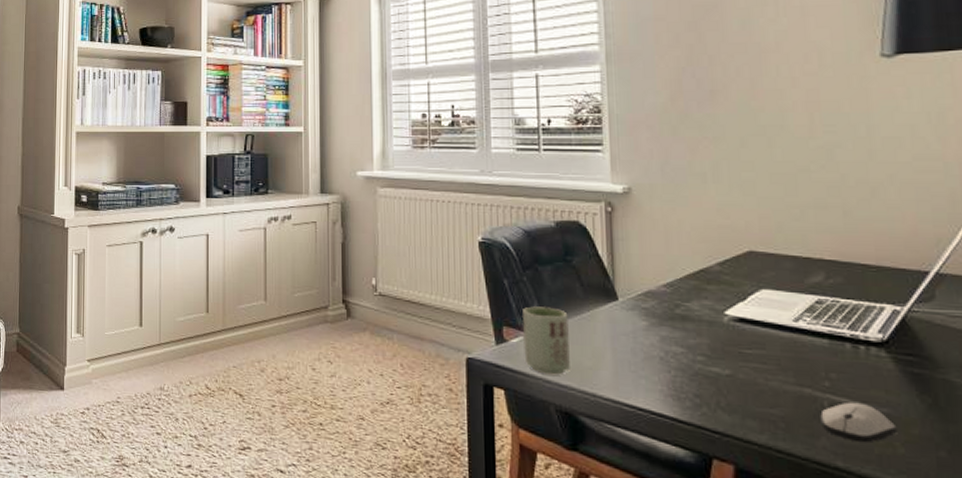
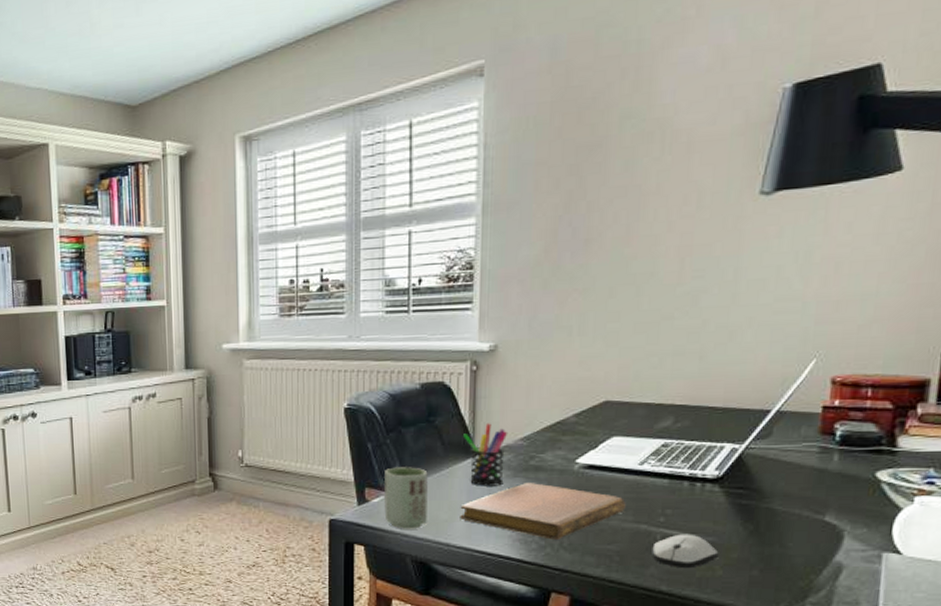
pen holder: none [601,266,650,334] -> present [462,423,508,486]
notebook: none [605,333,785,398] -> present [460,483,626,540]

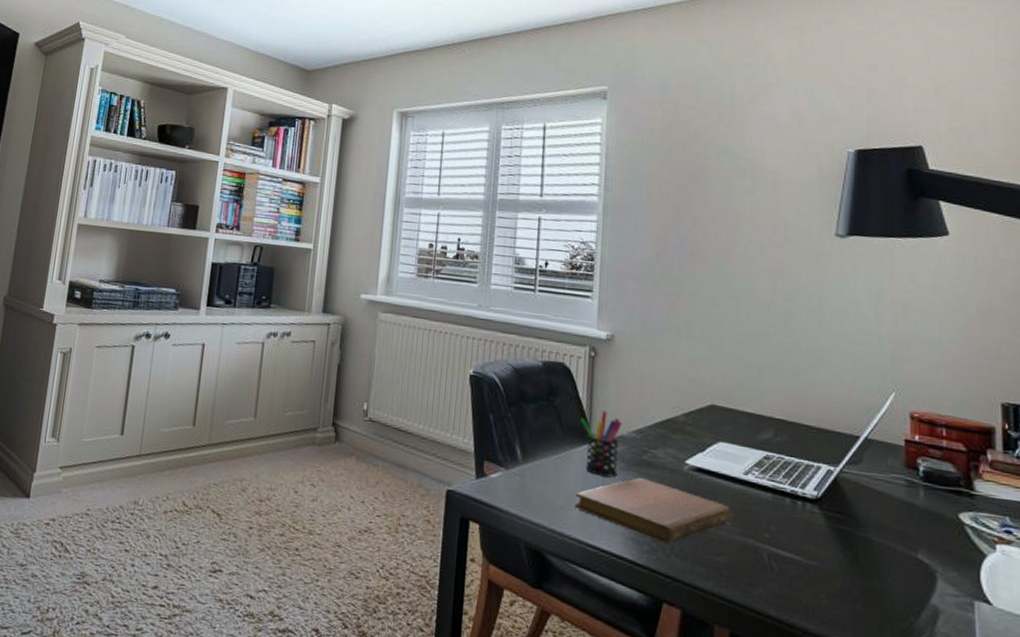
cup: present [384,467,428,529] -> none [501,443,546,513]
computer mouse: present [652,534,719,569] -> none [759,553,823,594]

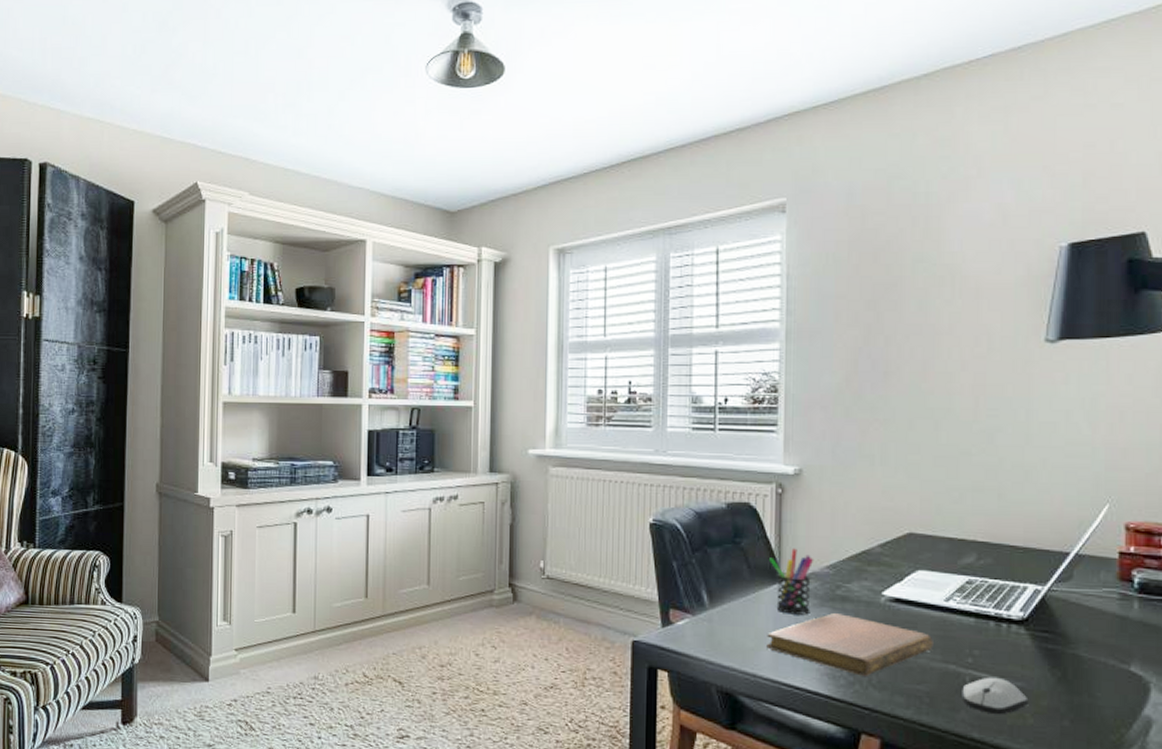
computer mouse: none [759,553,823,594] -> present [962,677,1029,715]

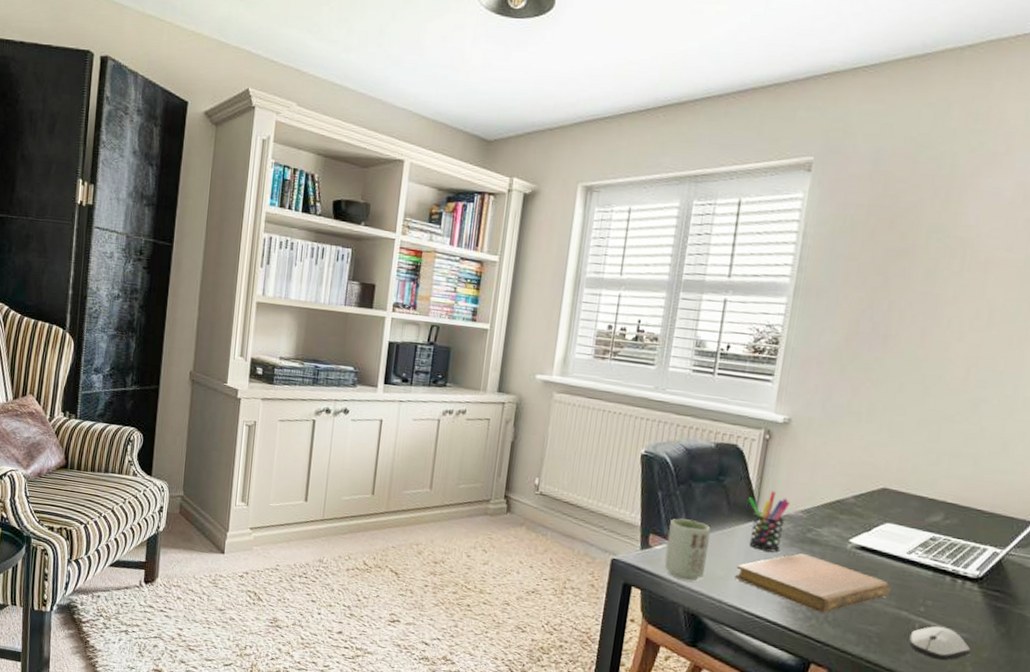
cup: none [689,588,734,657] -> present [664,518,711,581]

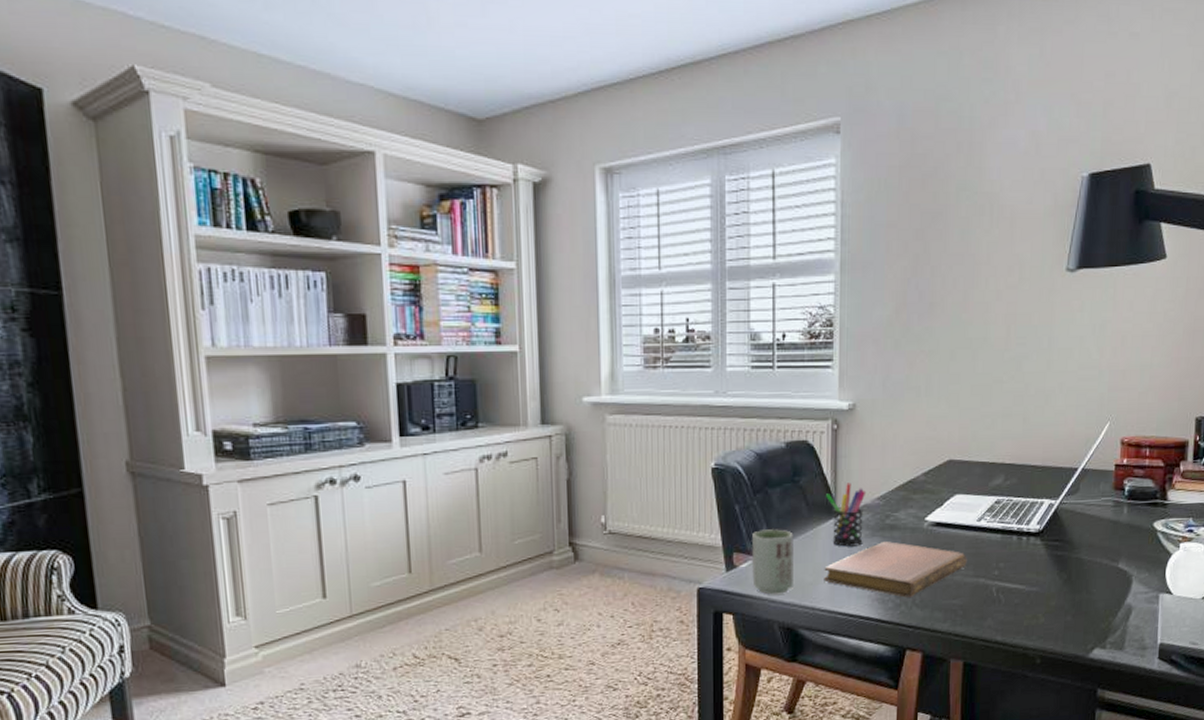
computer mouse: present [909,625,971,661] -> none [989,585,1041,619]

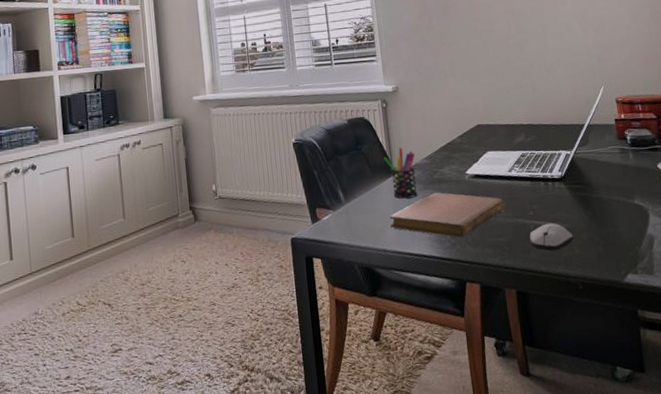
cup: present [752,529,793,595] -> none [329,187,367,241]
computer mouse: none [989,585,1041,619] -> present [529,223,575,251]

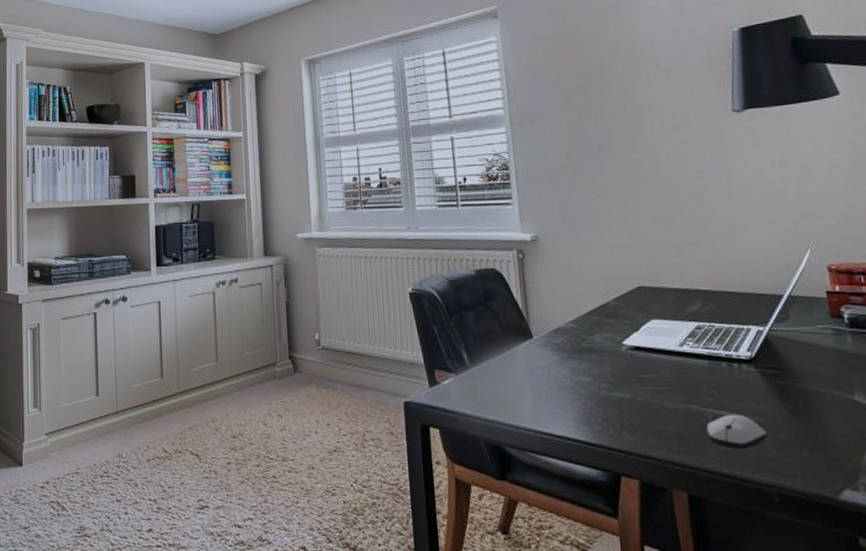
pen holder: present [383,147,418,199] -> none [517,307,561,368]
notebook: present [389,192,506,238] -> none [524,364,675,421]

